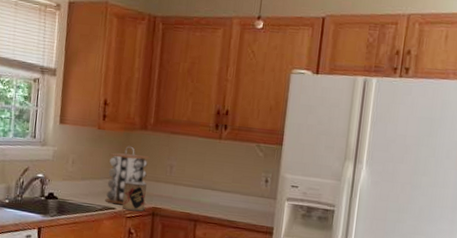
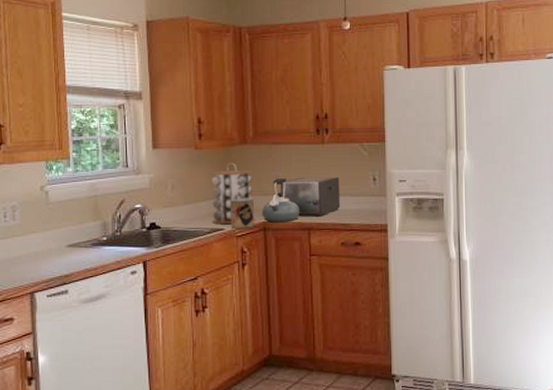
kettle: none [152,167,190,212] -> present [261,178,300,224]
toaster: none [173,169,232,210] -> present [281,176,340,217]

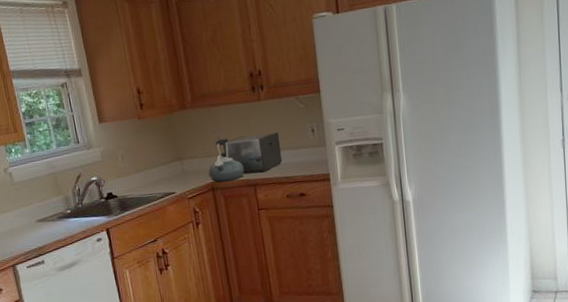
spice rack: present [210,162,255,225] -> none [156,128,203,189]
tin can: present [230,197,255,230] -> none [177,160,204,192]

